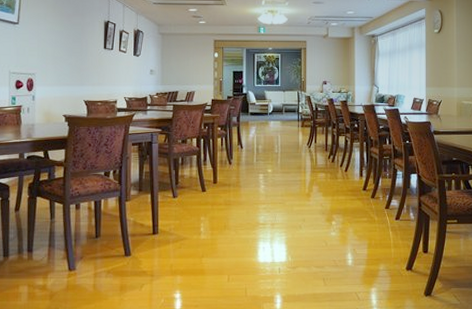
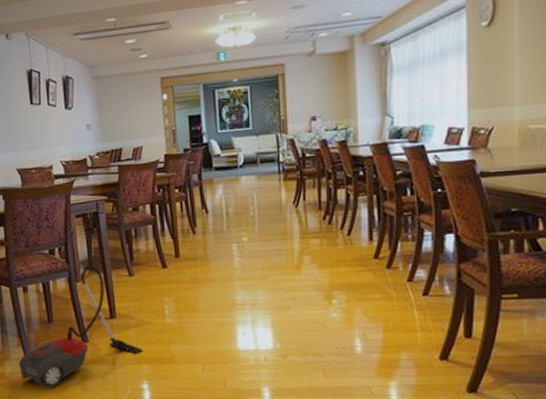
vacuum cleaner: none [62,186,179,299] -> present [19,264,143,388]

